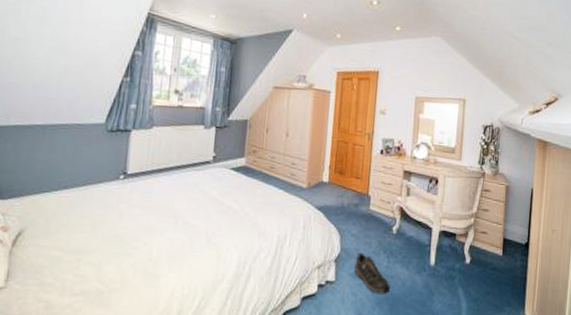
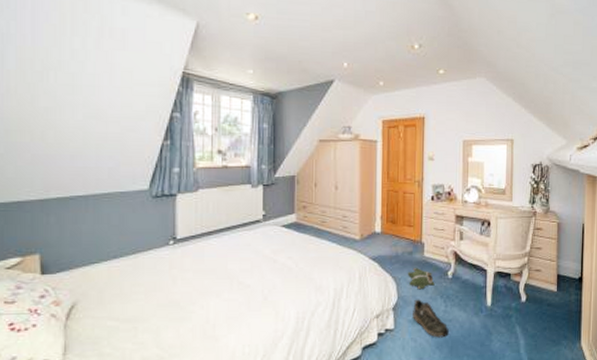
plush toy: none [351,221,379,243] -> present [407,268,435,290]

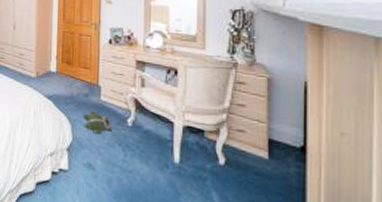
shoe: present [413,299,449,338] -> none [88,143,128,189]

